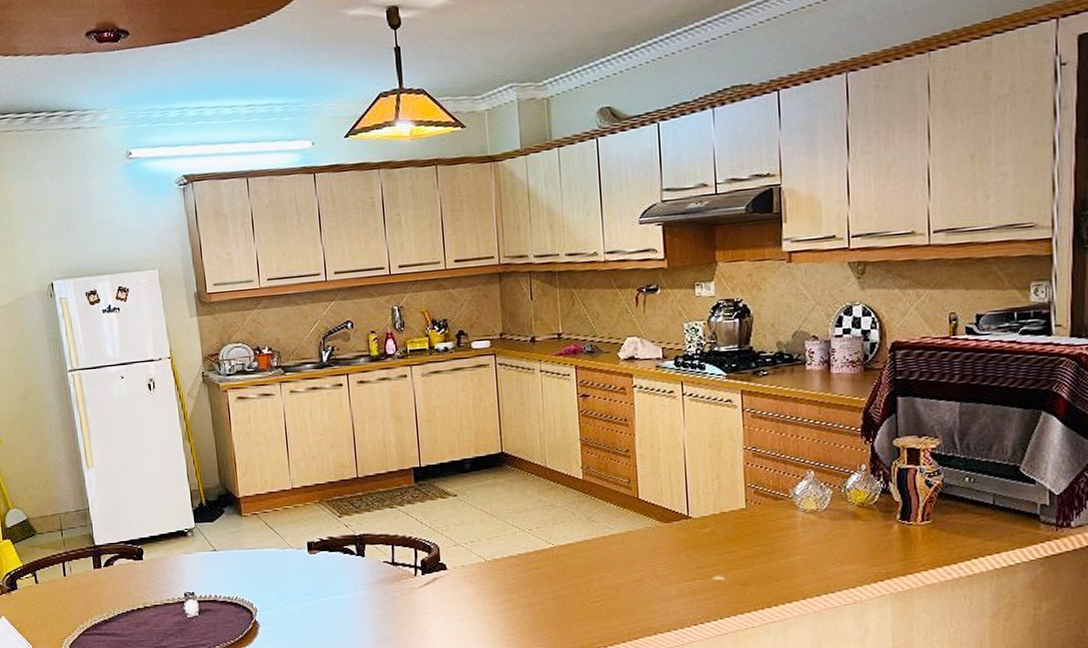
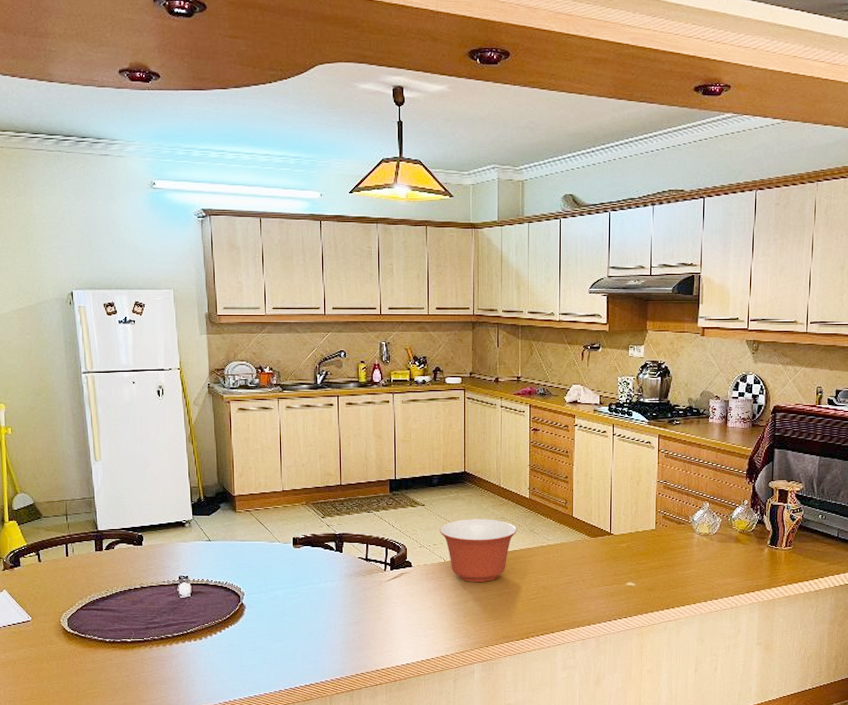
mixing bowl: none [476,507,571,585] -> present [439,519,517,583]

